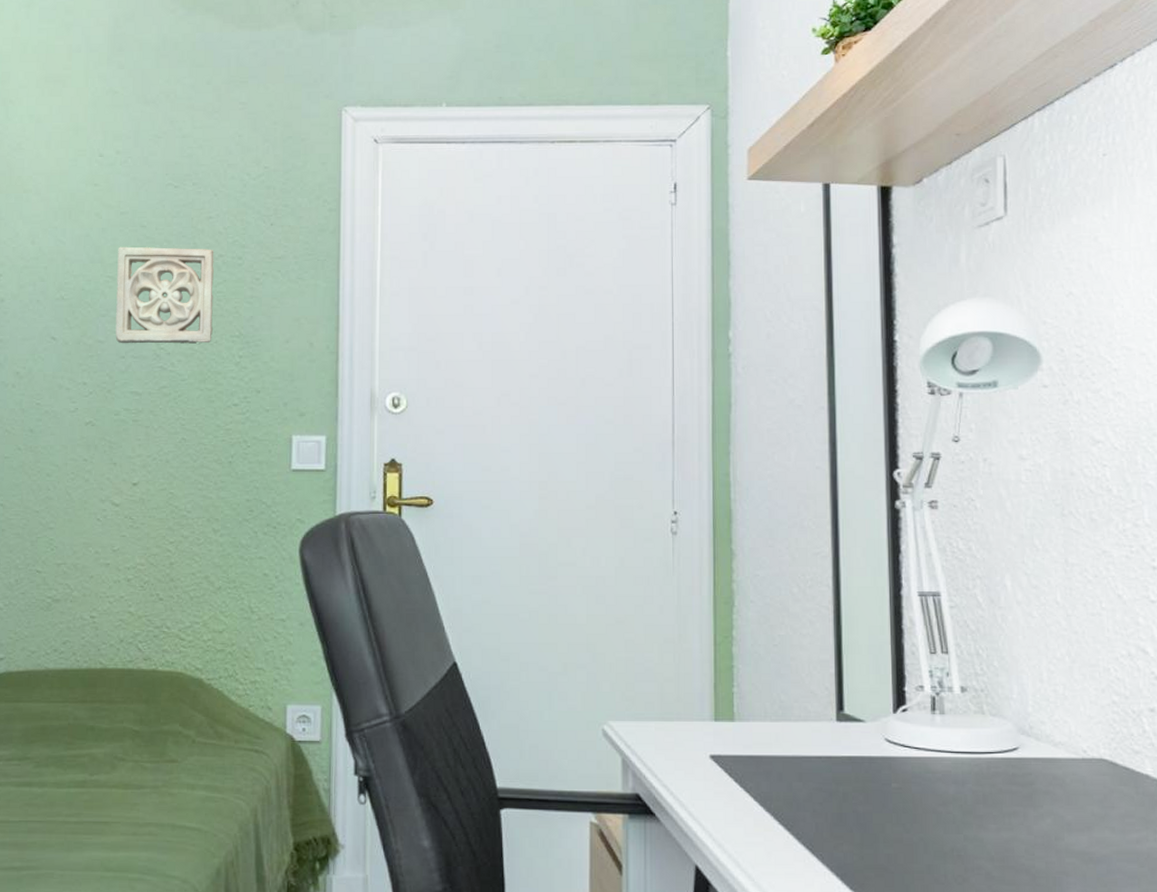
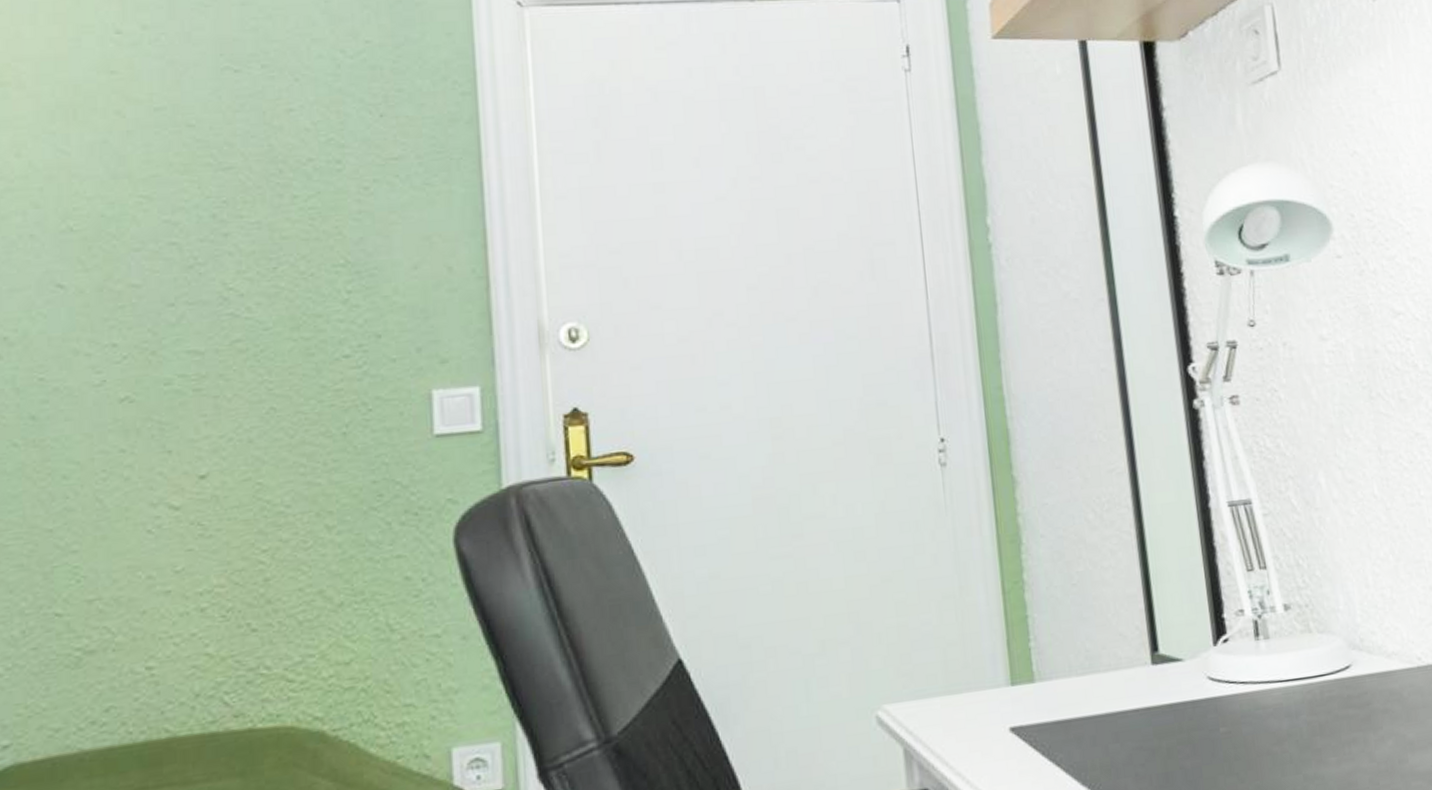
wall ornament: present [115,246,214,345] -> none [153,151,306,287]

